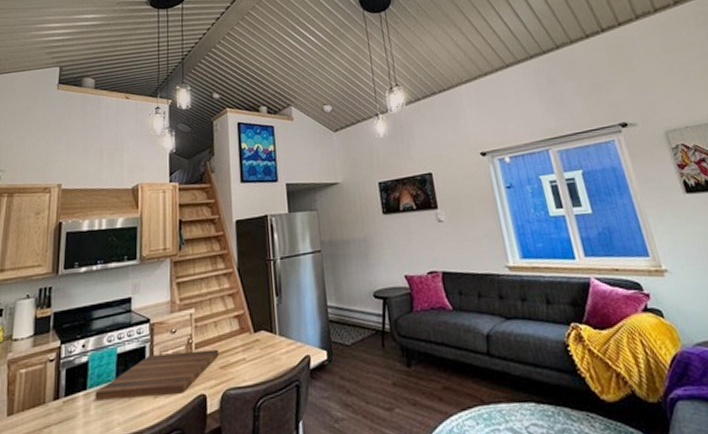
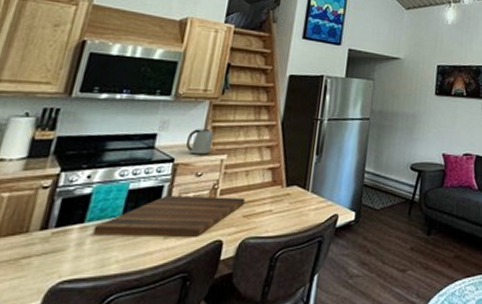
kettle: none [156,285,180,314] -> present [185,128,214,157]

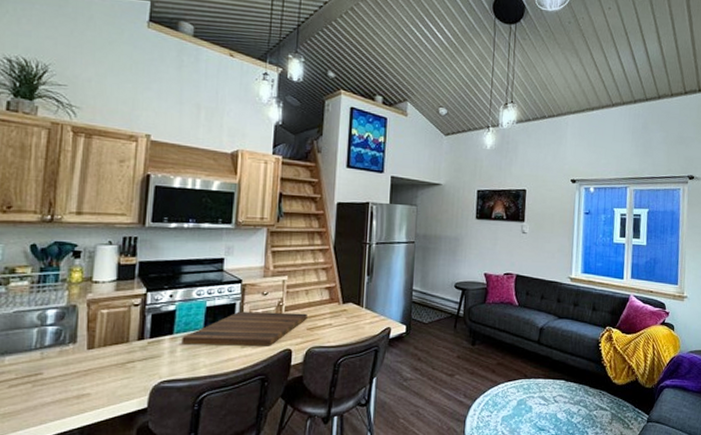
kettle: present [185,128,214,157] -> none [250,252,274,278]

